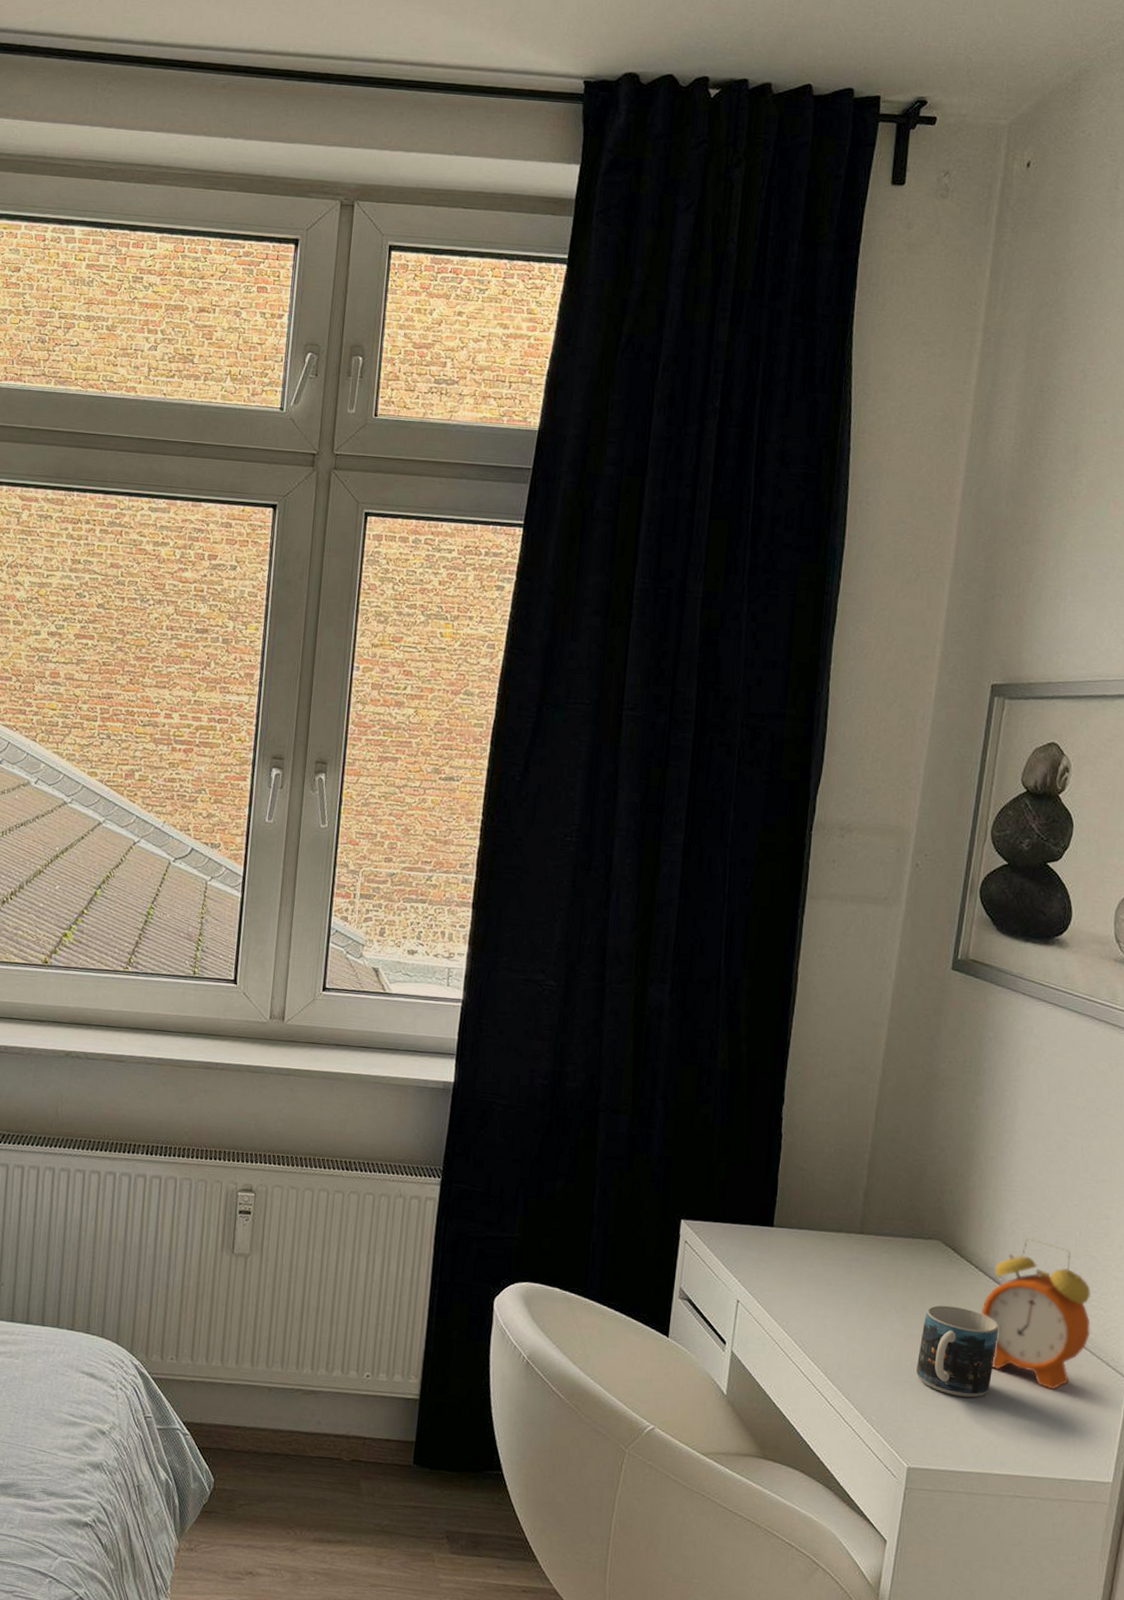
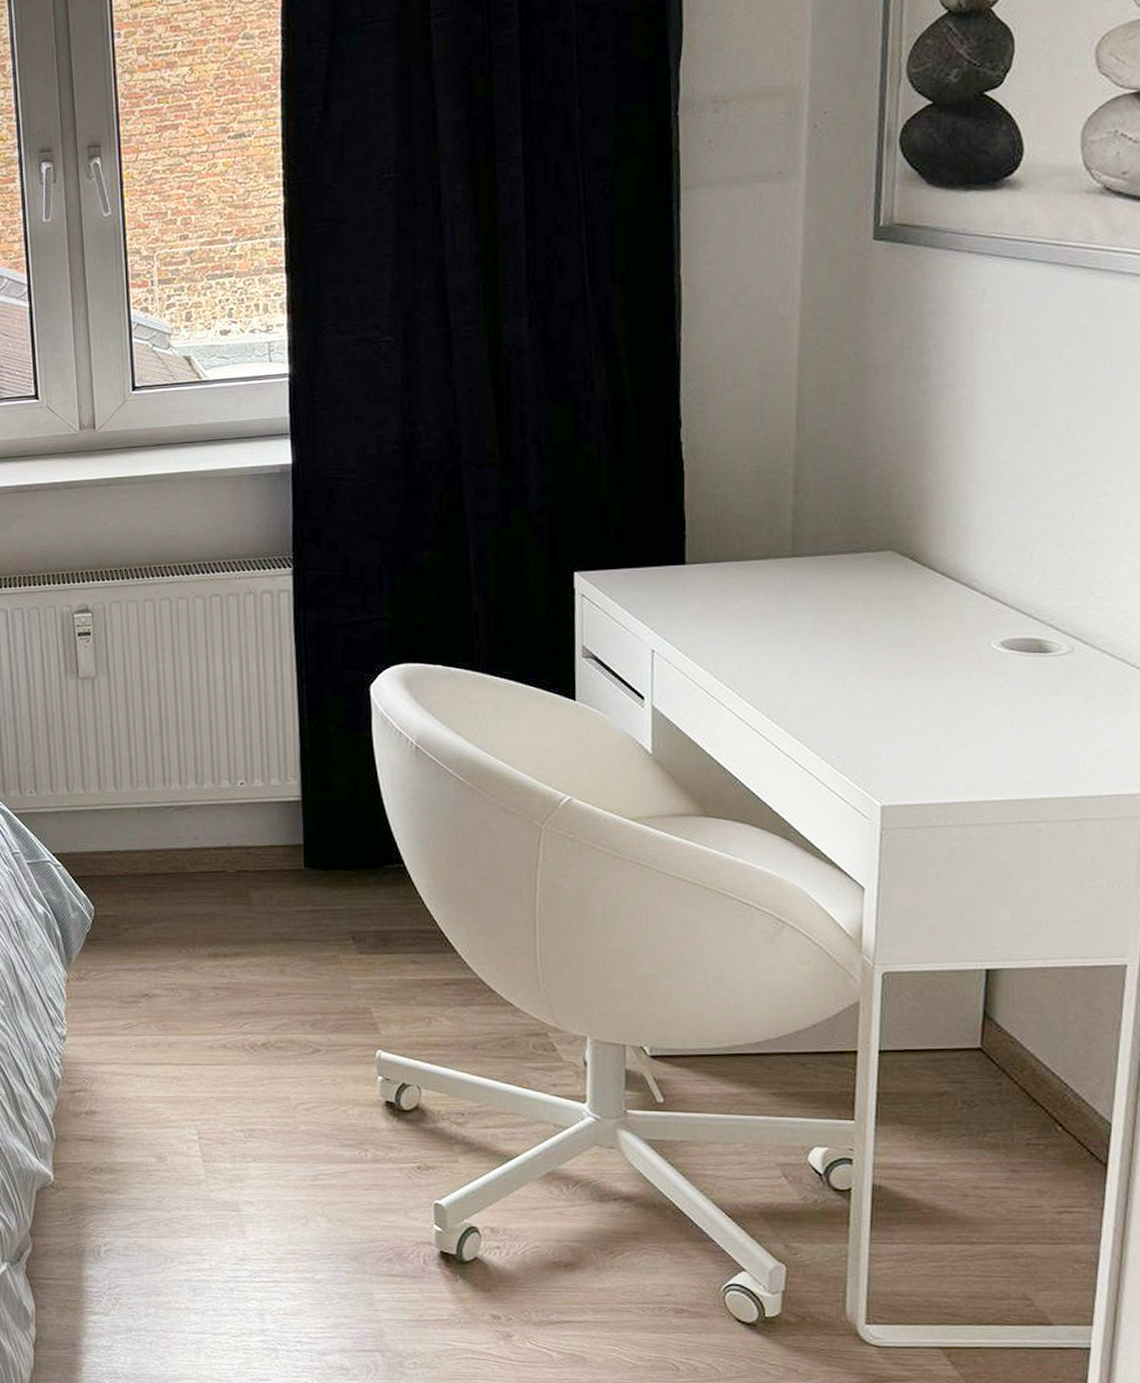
mug: present [916,1305,998,1398] -> none [880,621,979,721]
alarm clock: present [980,1237,1092,1390] -> none [953,531,1099,699]

